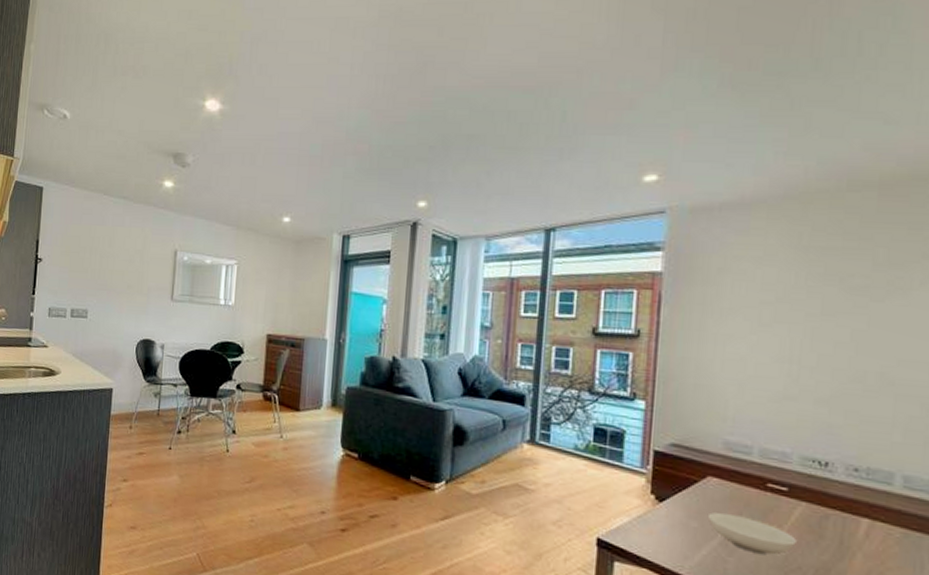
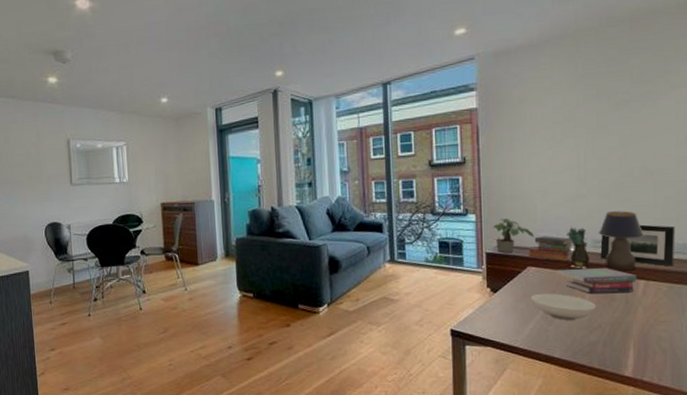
potted plant: none [667,411,721,456] -> present [493,218,534,254]
books: none [711,440,772,477] -> present [529,236,573,261]
books: none [746,487,858,533] -> present [557,268,637,294]
vase: none [765,435,794,488] -> present [567,227,589,267]
table lamp: none [809,423,875,504] -> present [598,211,644,271]
picture frame: none [809,446,920,508] -> present [600,224,675,266]

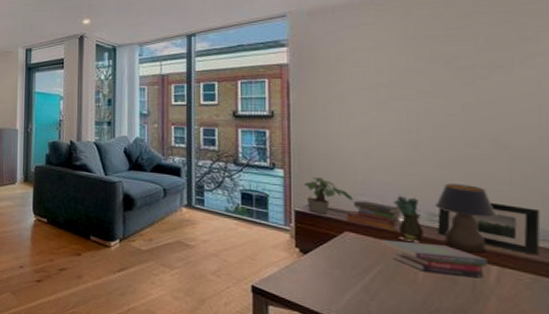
bowl: present [530,293,596,320] -> none [348,262,432,299]

